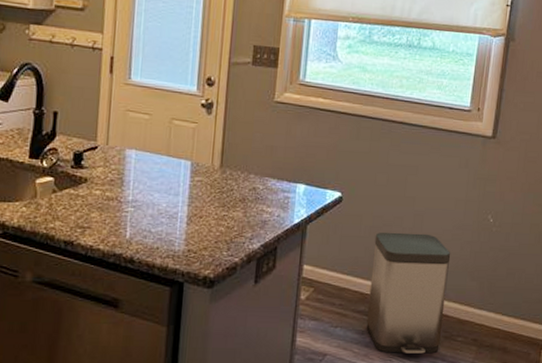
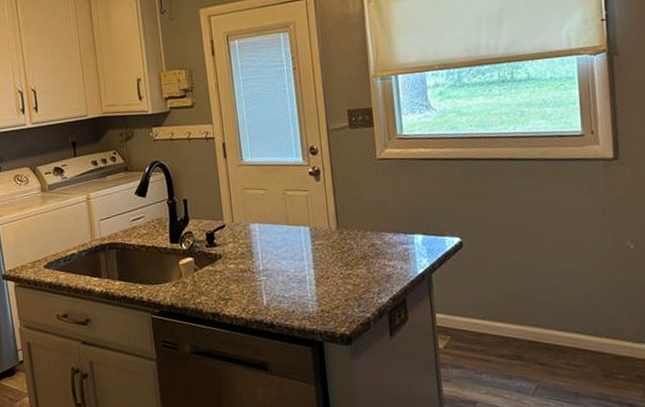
pedal bin: present [366,232,451,354] -> none [504,268,600,397]

